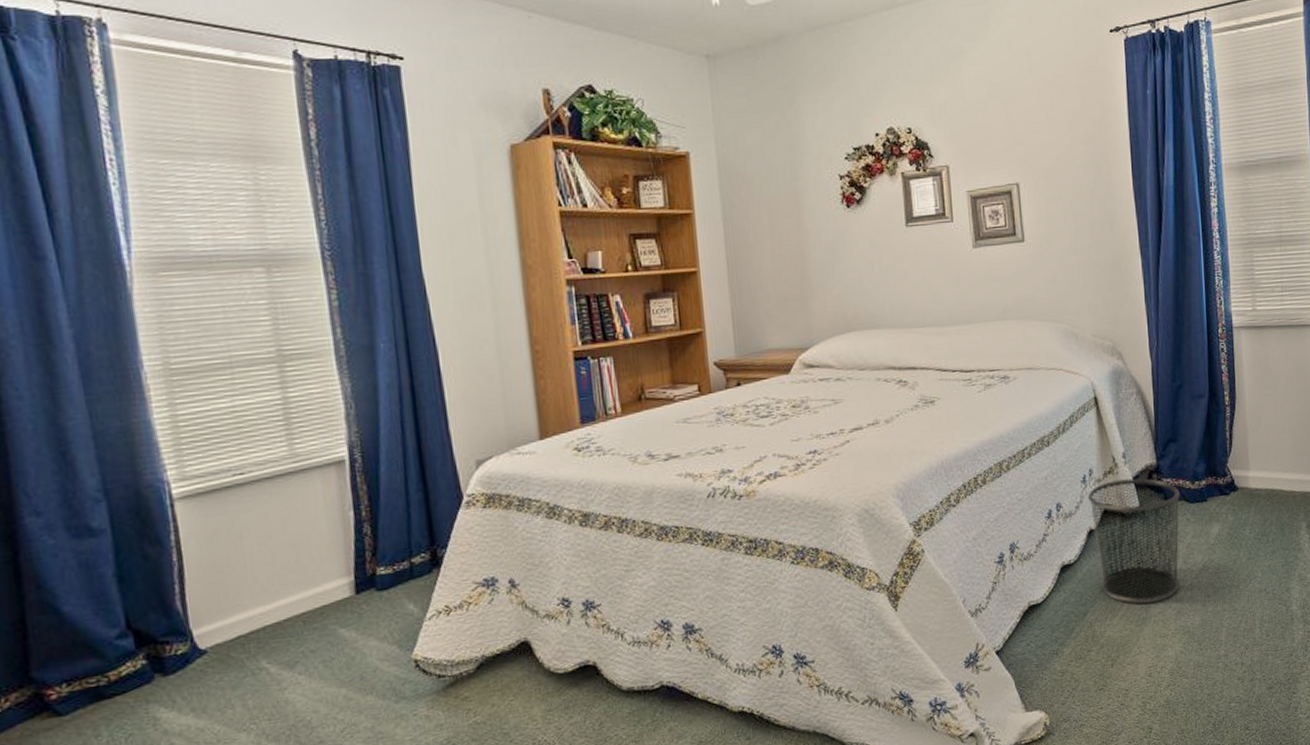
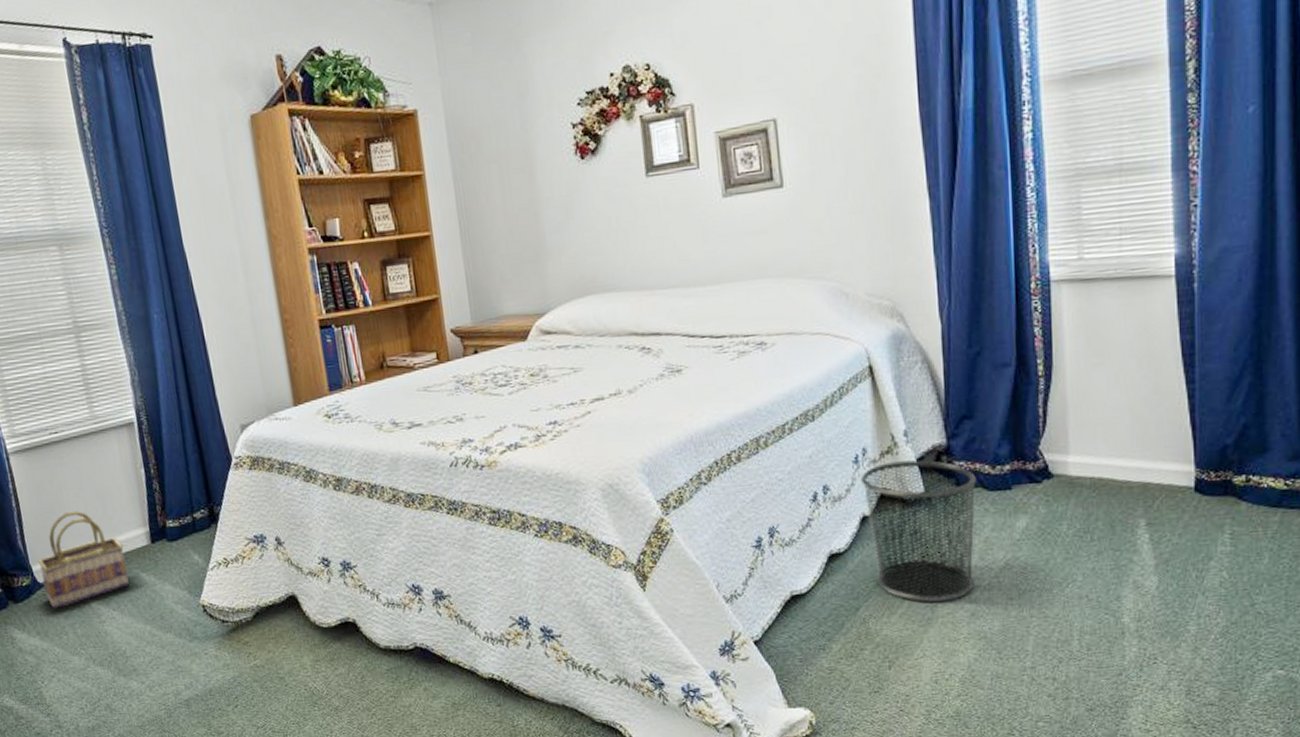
basket: none [201,562,323,679] -> present [38,510,129,609]

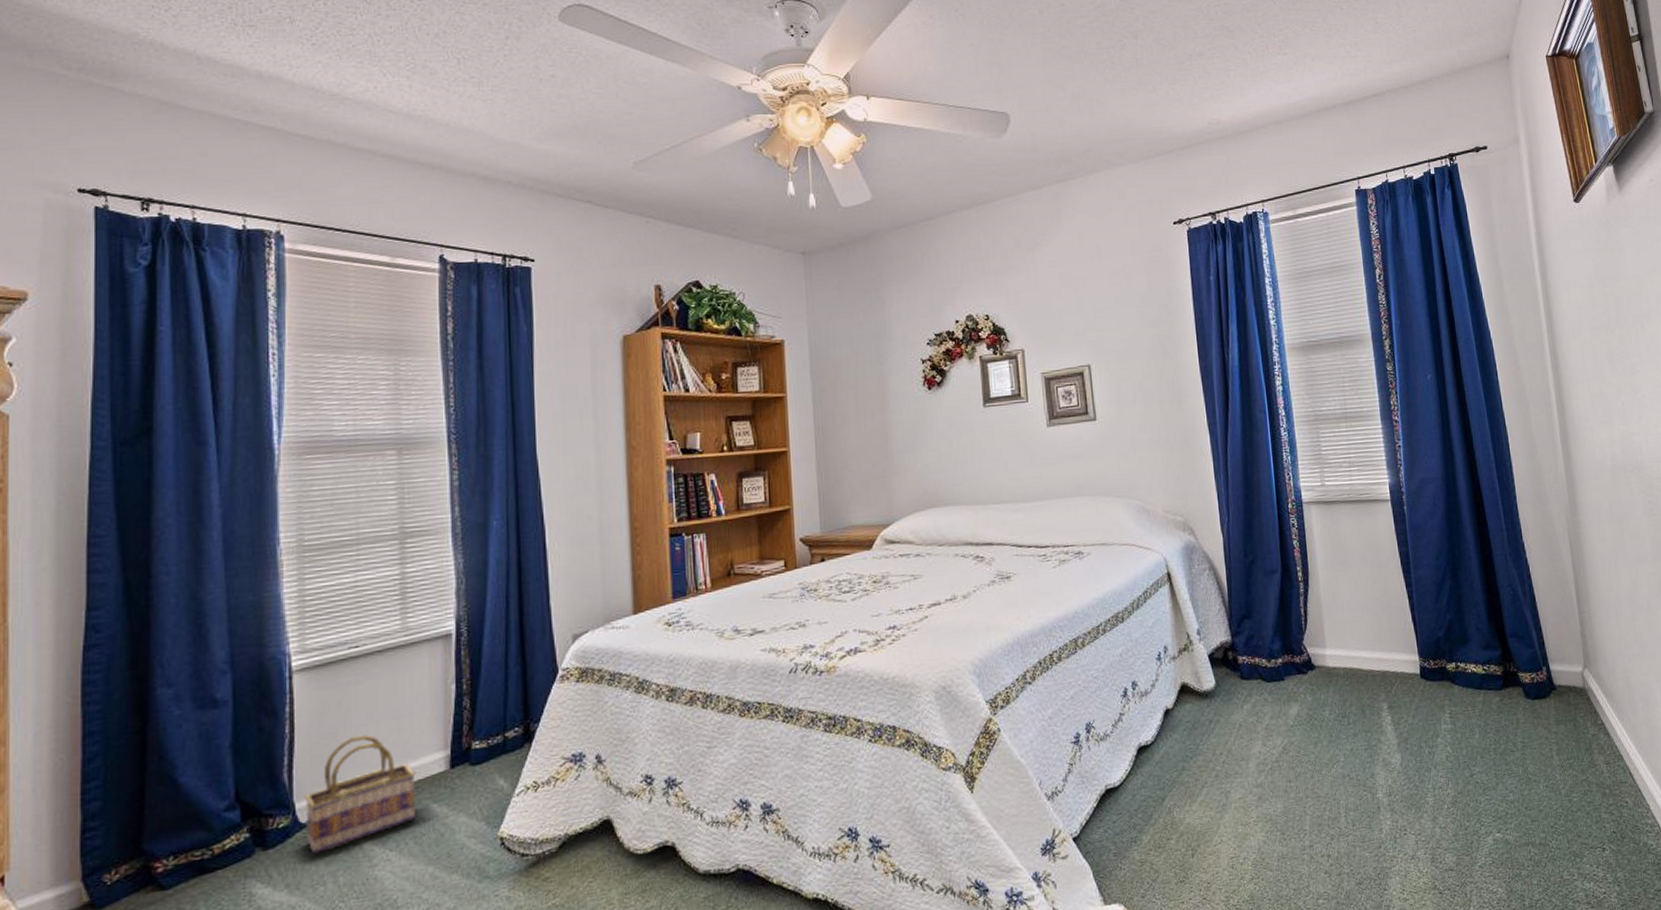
waste bin: present [861,459,976,602] -> none [1164,655,1260,789]

